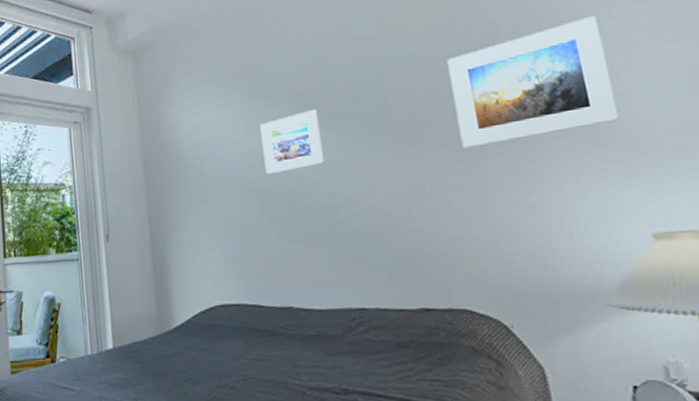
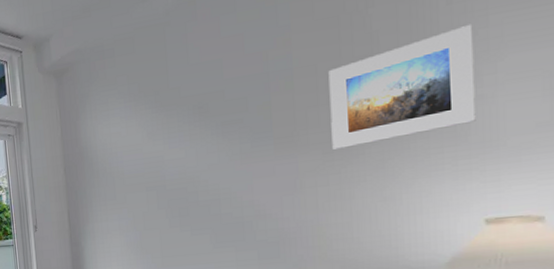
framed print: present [259,108,325,175] -> none [161,118,214,176]

